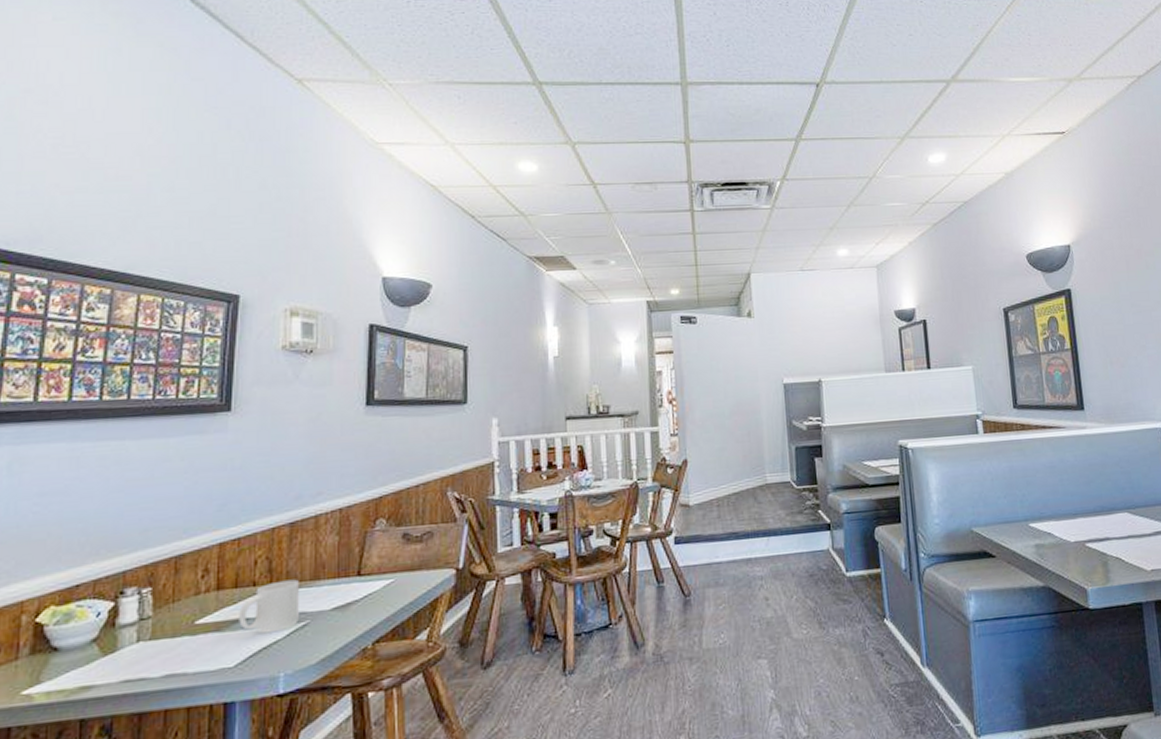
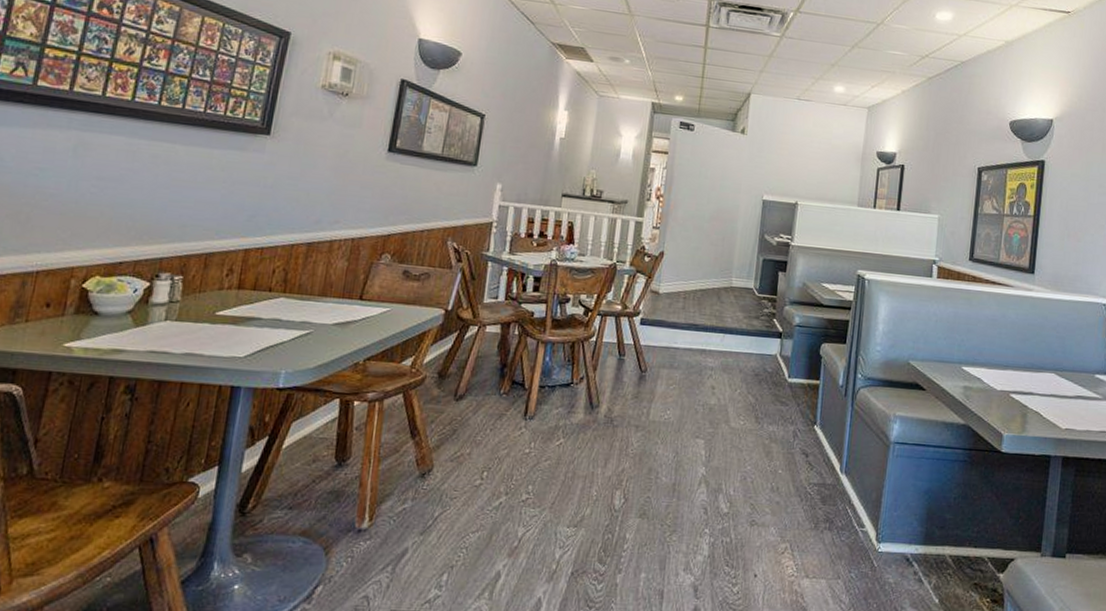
cup: present [239,579,300,634] -> none [252,291,308,335]

